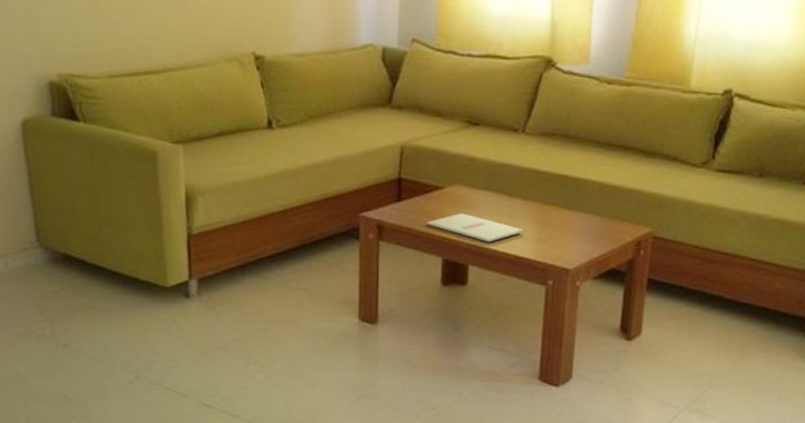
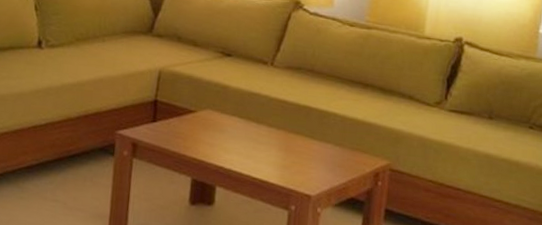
magazine: present [426,213,524,243] -> none [178,136,269,166]

